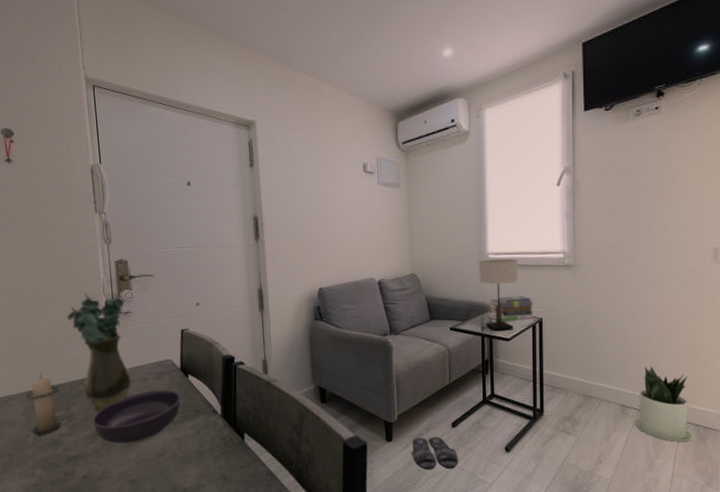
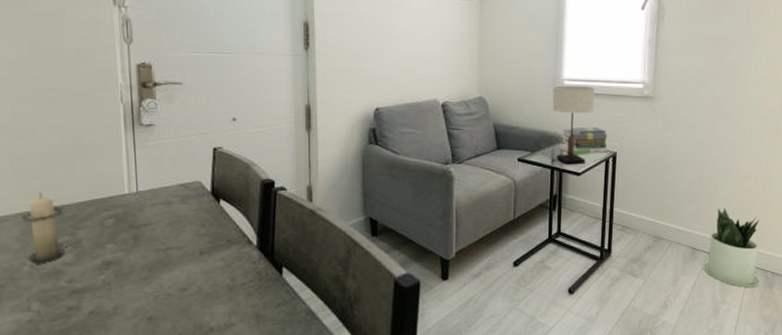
vase: present [67,293,132,411] -> none [75,100,153,238]
bowl: present [92,389,181,445] -> none [103,215,210,278]
slippers: present [411,437,458,470] -> none [468,276,518,312]

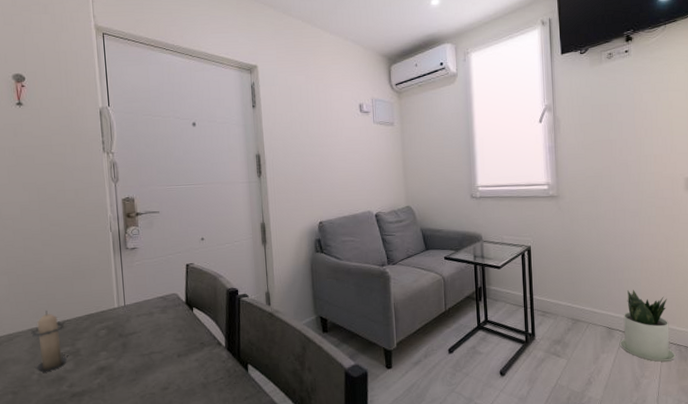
table lamp: present [552,85,595,164] -> none [469,190,507,259]
books: present [559,126,607,155] -> none [479,225,522,251]

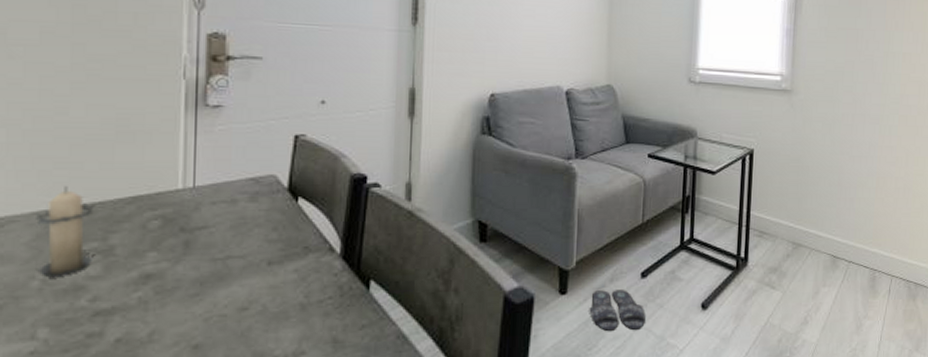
slippers: none [410,363,456,396] -> present [589,290,646,332]
planter: present [620,290,676,362] -> none [844,212,904,300]

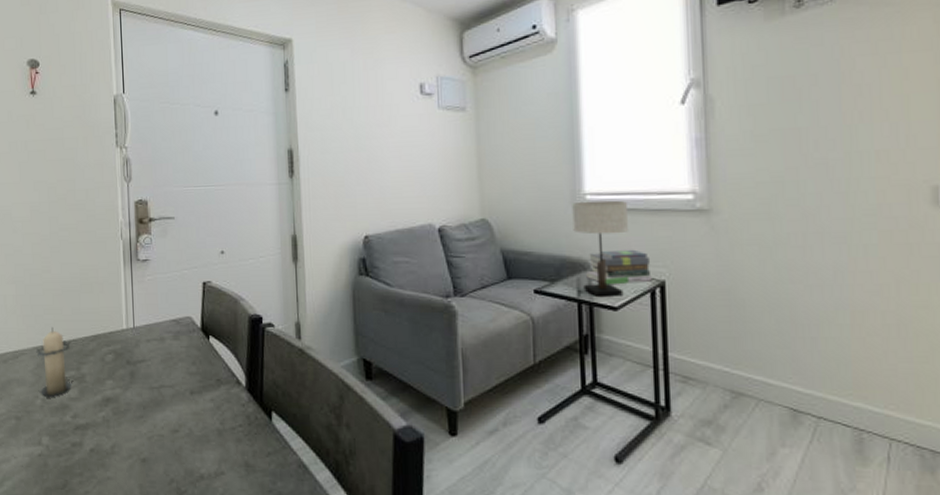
slippers: present [589,290,646,332] -> none [482,434,547,479]
table lamp: none [686,75,731,162] -> present [572,200,629,296]
books: none [693,120,744,152] -> present [586,249,652,285]

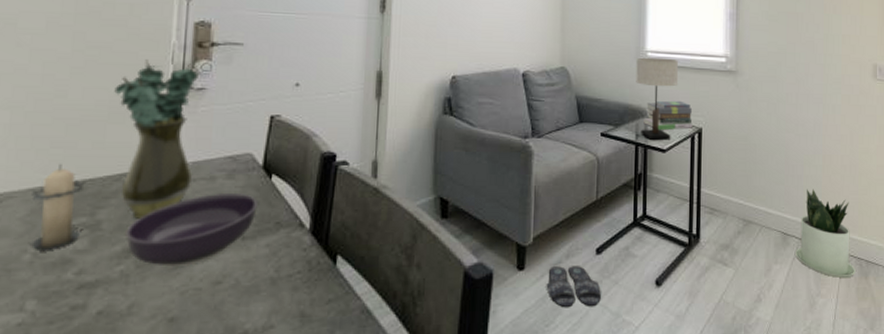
vase: none [82,237,147,373] -> present [114,59,199,219]
bowl: none [103,351,200,416] -> present [125,192,258,268]
slippers: none [482,434,547,479] -> present [546,266,601,308]
planter: none [813,355,913,471] -> present [795,189,855,278]

